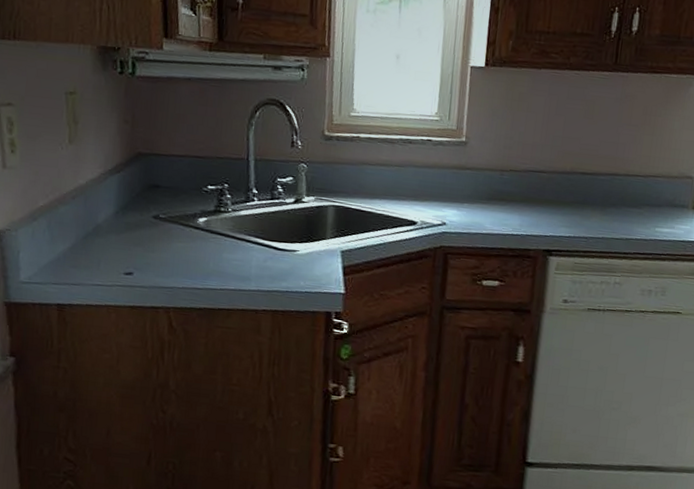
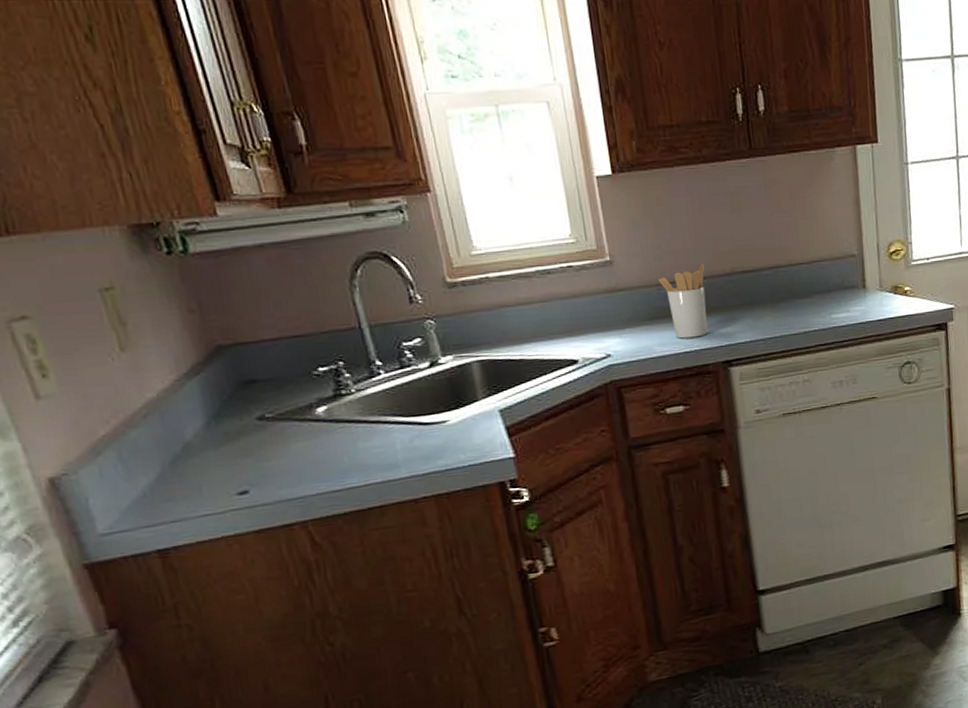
utensil holder: none [503,159,548,224] -> present [658,263,708,339]

